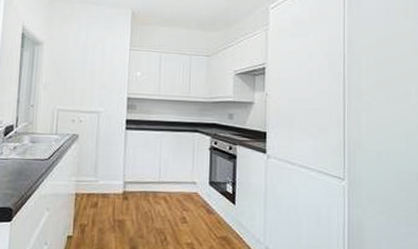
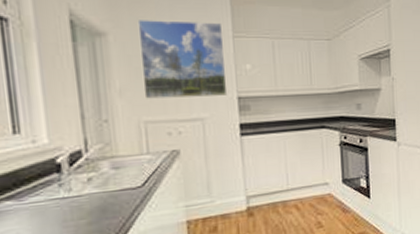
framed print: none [60,34,123,95] -> present [137,20,228,99]

